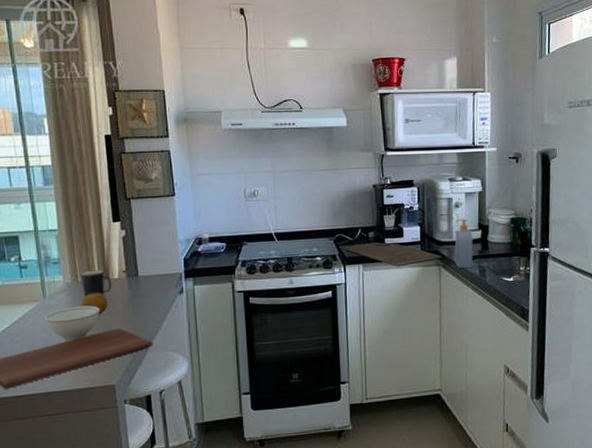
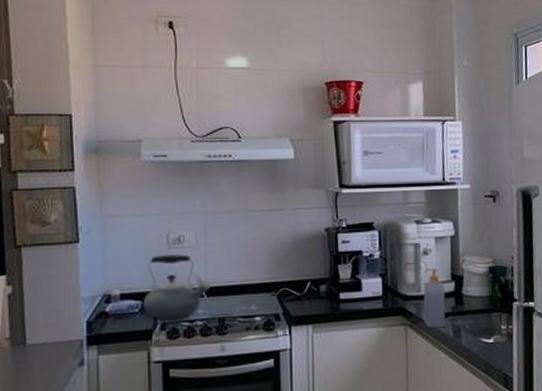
kettle: none [227,206,280,259] -> present [143,254,211,321]
cutting board: present [343,242,442,267] -> none [289,297,409,328]

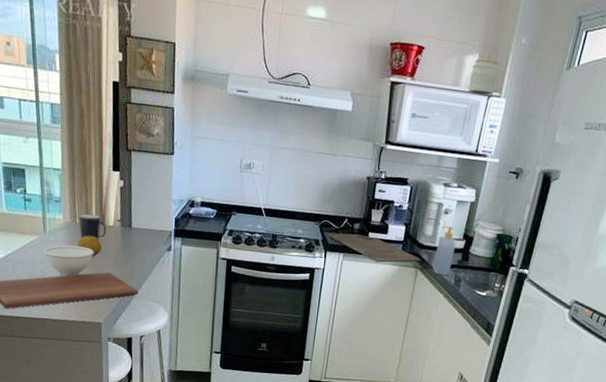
kettle: present [143,254,211,321] -> none [217,176,270,230]
cutting board: none [289,297,409,328] -> present [327,233,422,263]
jar: none [418,79,448,121] -> present [467,53,499,96]

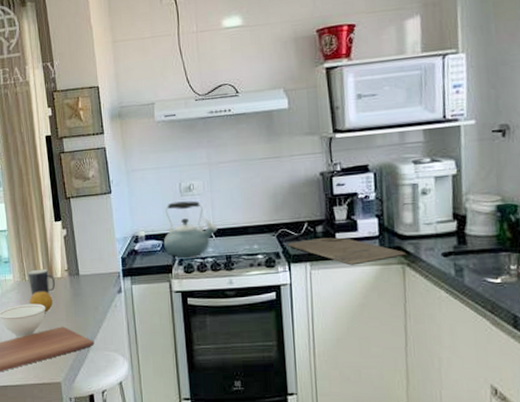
kettle: none [217,176,270,230] -> present [163,200,218,258]
soap bottle: present [433,225,456,276] -> none [422,208,447,268]
jar: present [467,53,499,96] -> none [415,12,449,58]

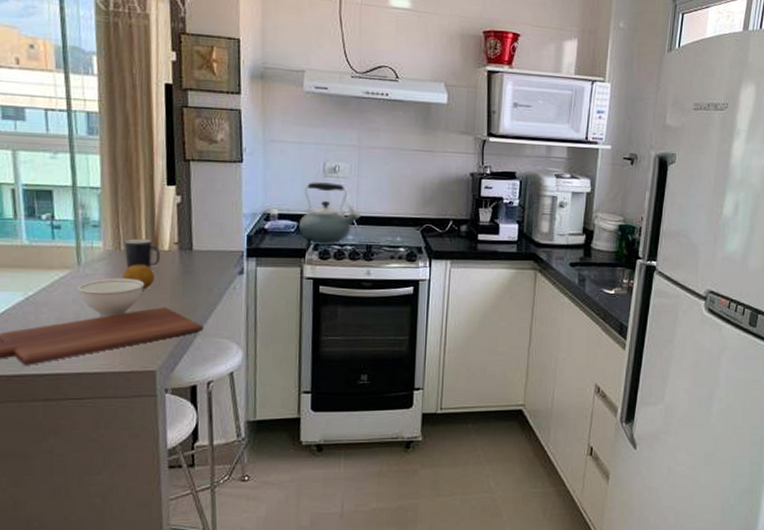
cutting board: present [287,237,407,266] -> none [431,236,540,267]

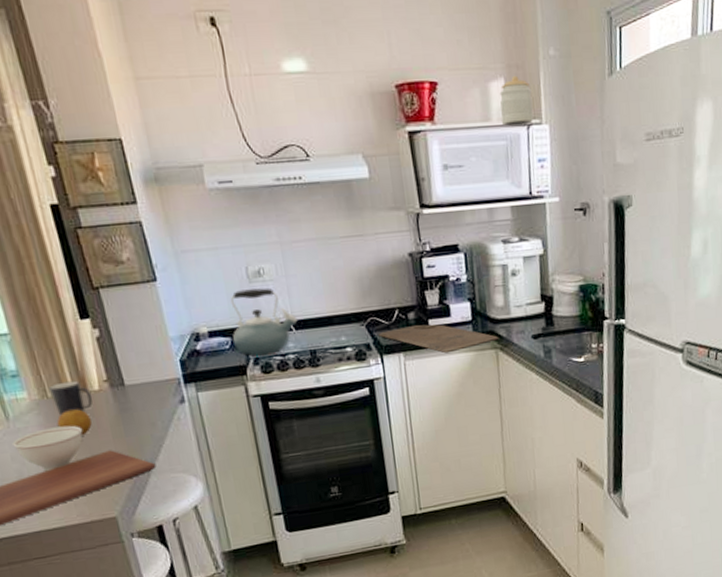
cutting board: none [431,236,540,267] -> present [378,324,499,354]
jar: none [570,38,600,81] -> present [499,75,533,126]

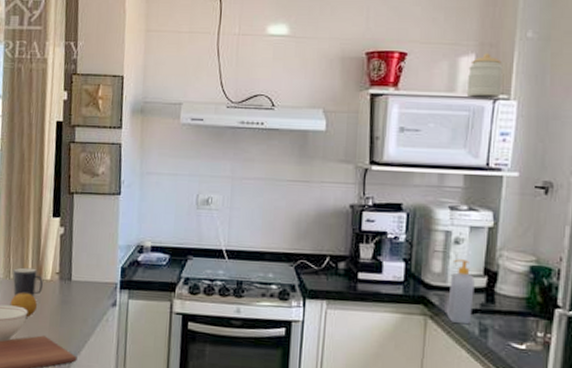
kettle: present [230,288,298,357] -> none [170,214,232,278]
cutting board: present [378,324,499,354] -> none [305,275,431,311]
soap bottle: none [513,289,537,351] -> present [447,259,475,325]

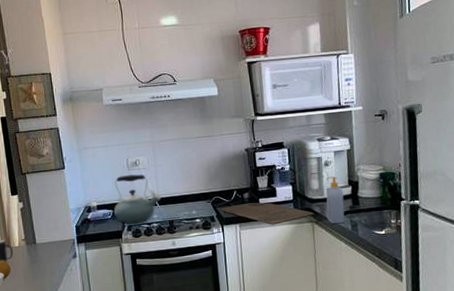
kettle: none [170,214,232,278] -> present [113,174,161,224]
cutting board: none [305,275,431,311] -> present [220,202,315,225]
jar: present [466,52,503,99] -> none [316,20,342,56]

